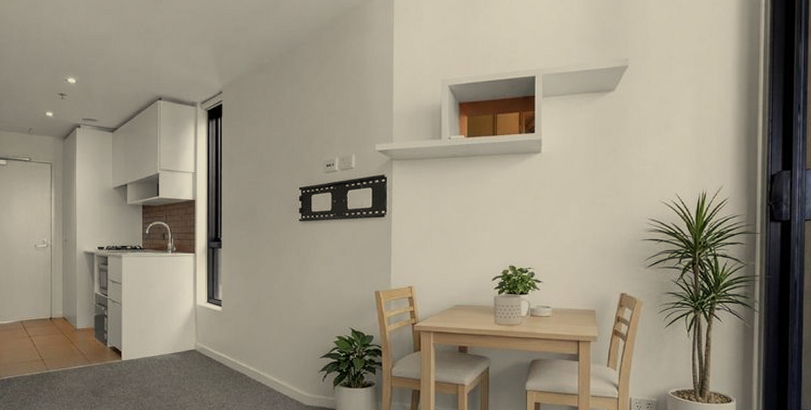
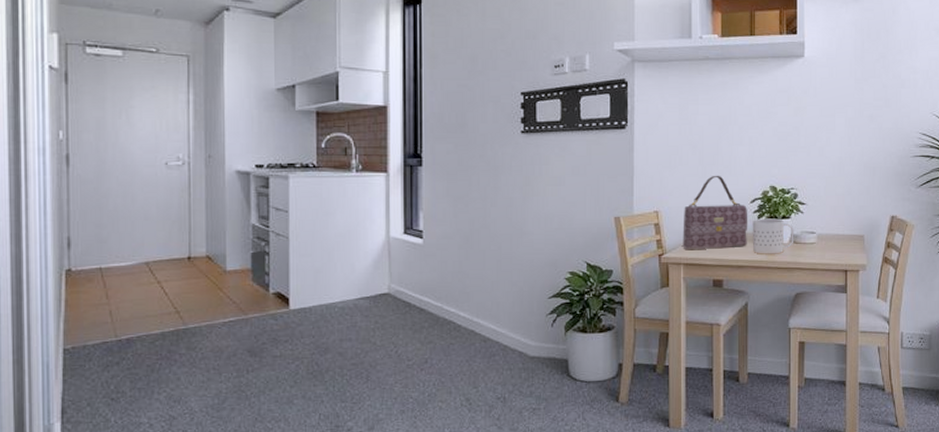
handbag: none [433,256,490,320] -> present [683,175,748,249]

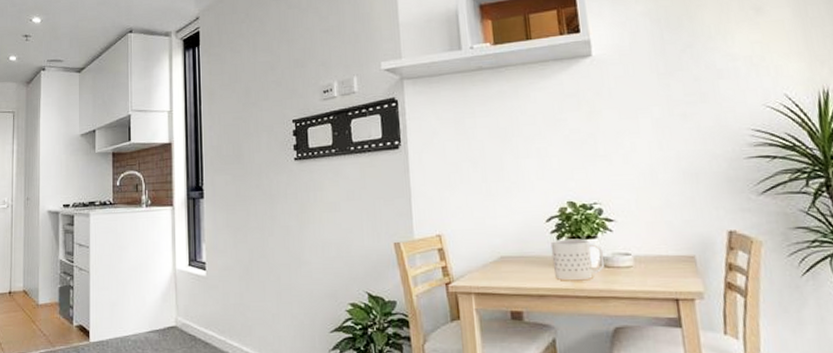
handbag: present [683,175,748,249] -> none [469,192,547,277]

